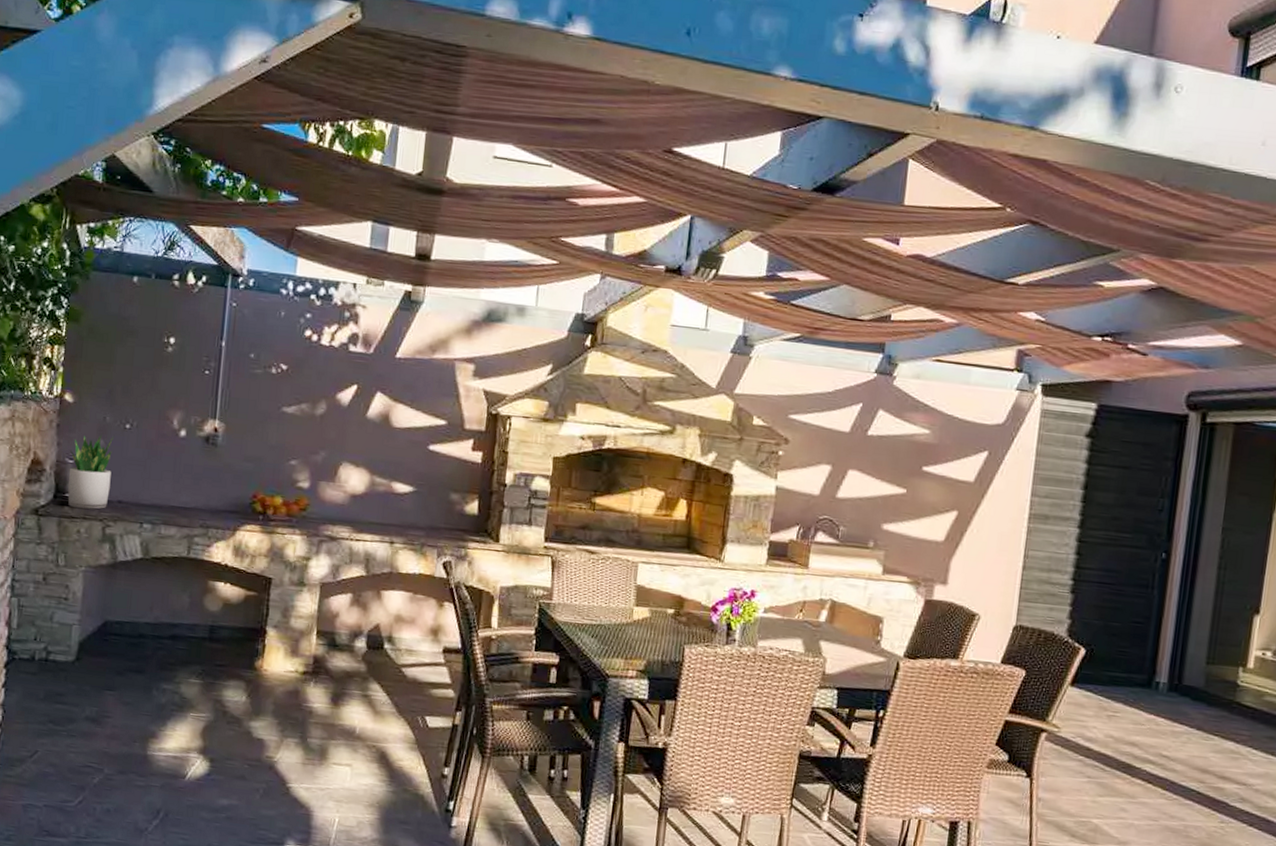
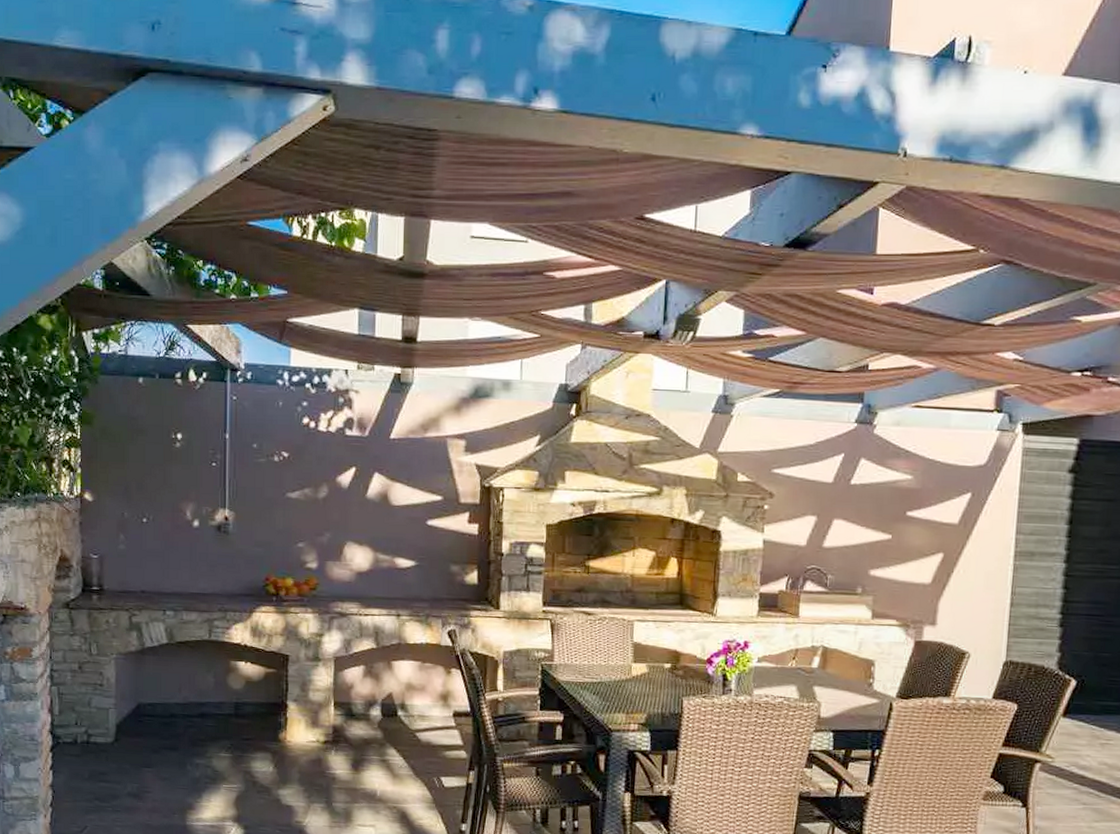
planter: present [67,434,115,510] -> none [94,529,133,600]

